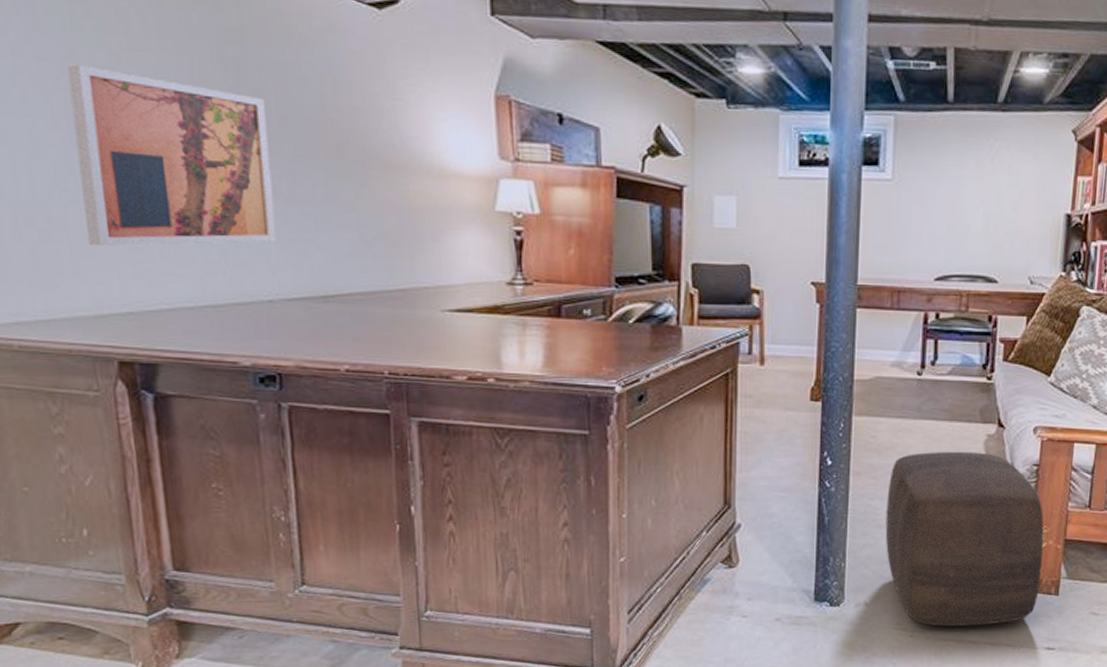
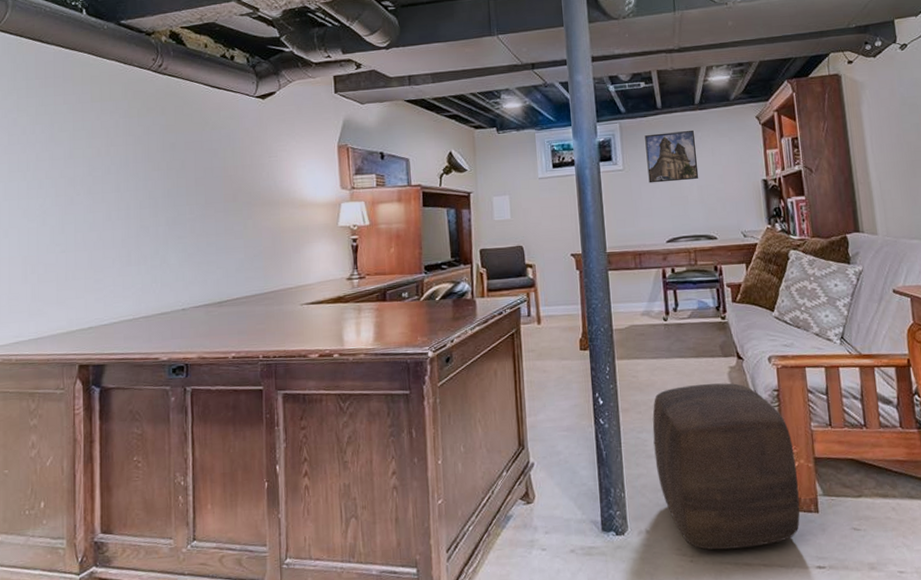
wall art: present [67,64,277,247] -> none [68,160,190,282]
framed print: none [923,136,991,204] -> present [645,130,699,183]

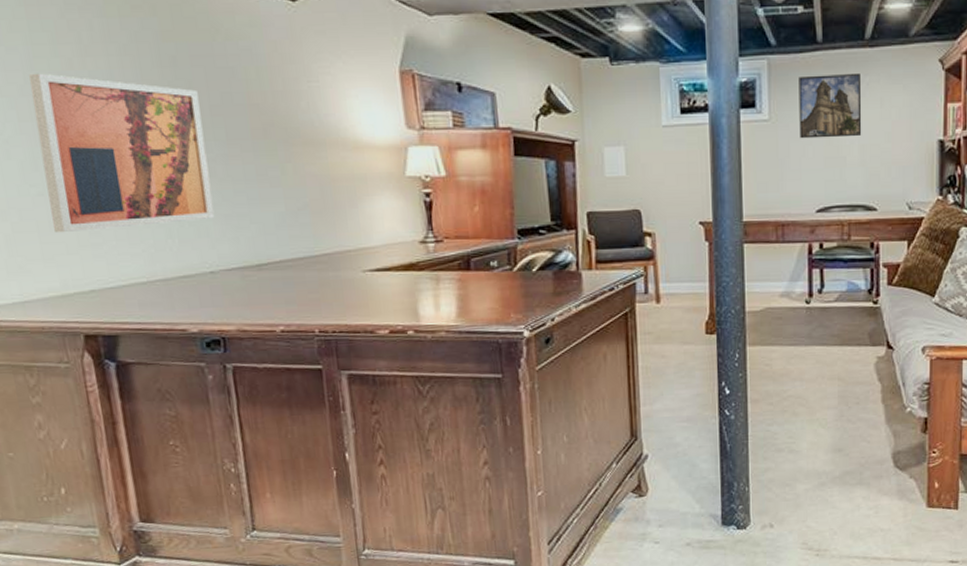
wall art: none [68,160,190,282] -> present [29,73,215,233]
ottoman: present [652,383,800,550] -> none [784,374,940,545]

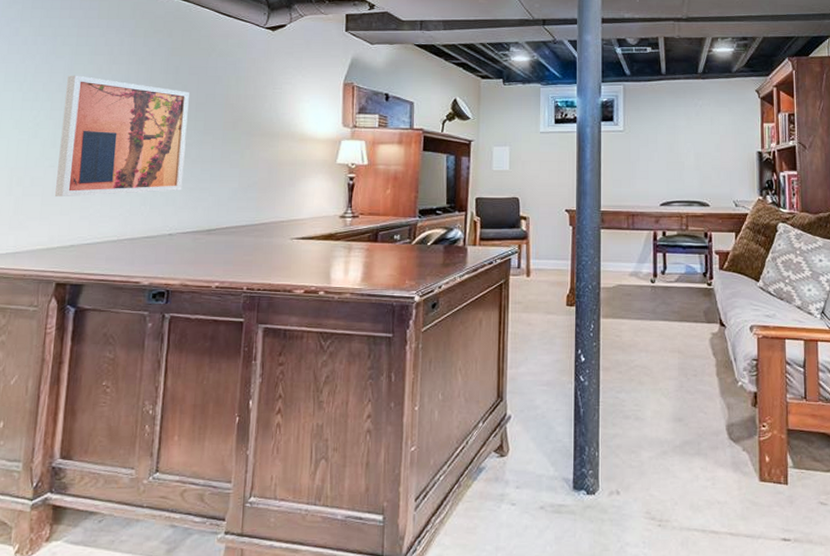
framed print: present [799,72,862,139] -> none [647,97,697,147]

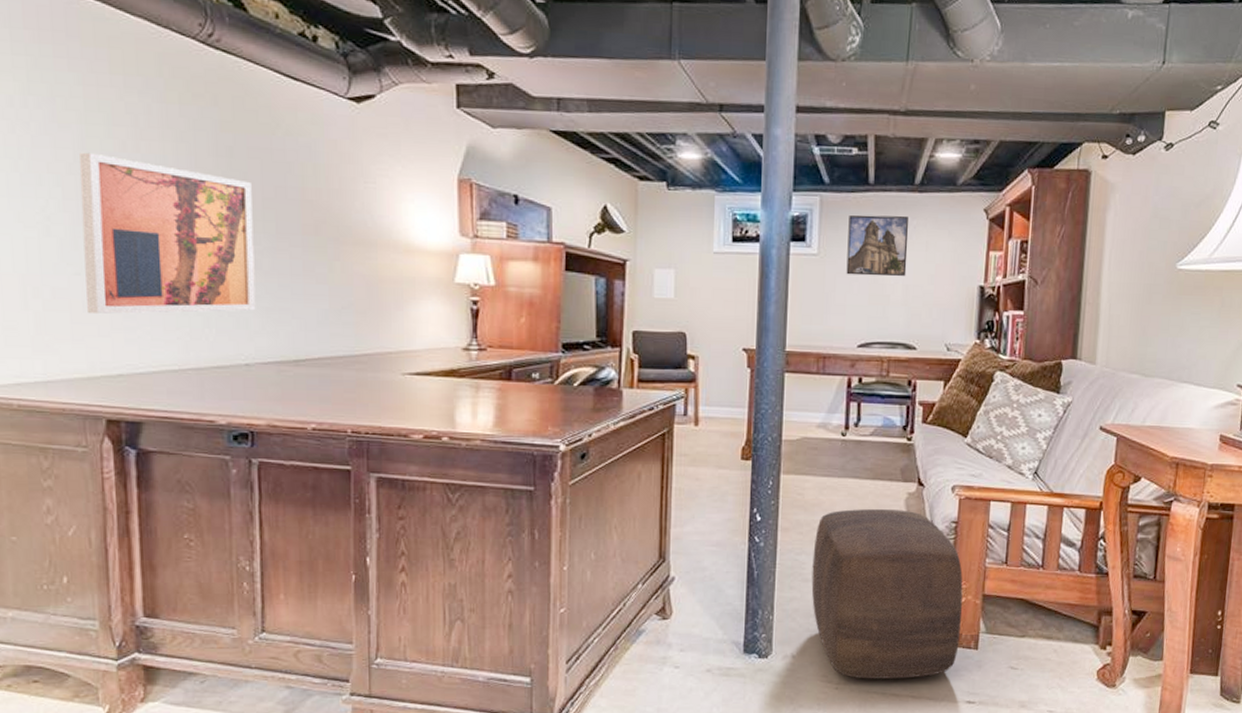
ottoman: none [631,349,771,516] -> present [811,509,963,679]
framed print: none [647,97,697,147] -> present [846,215,909,277]

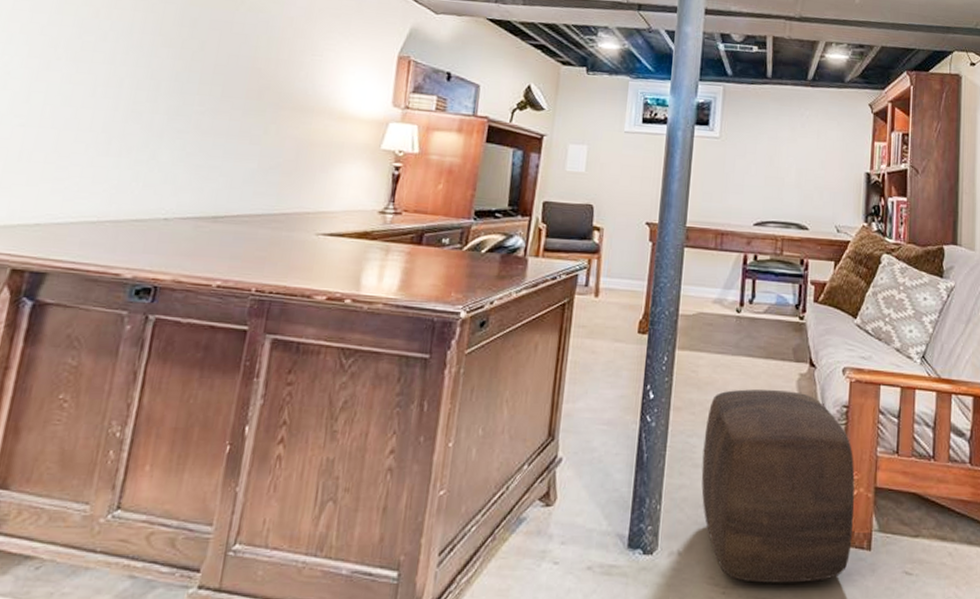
wall art: present [79,152,256,315] -> none [22,16,208,167]
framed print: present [846,215,909,277] -> none [745,104,802,161]

